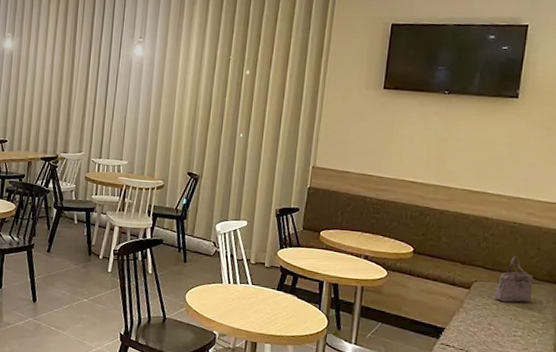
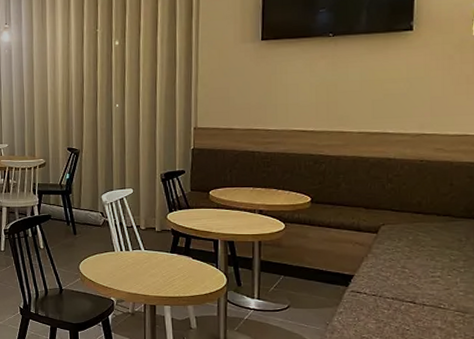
handbag: present [493,256,534,303] -> none [405,195,449,244]

